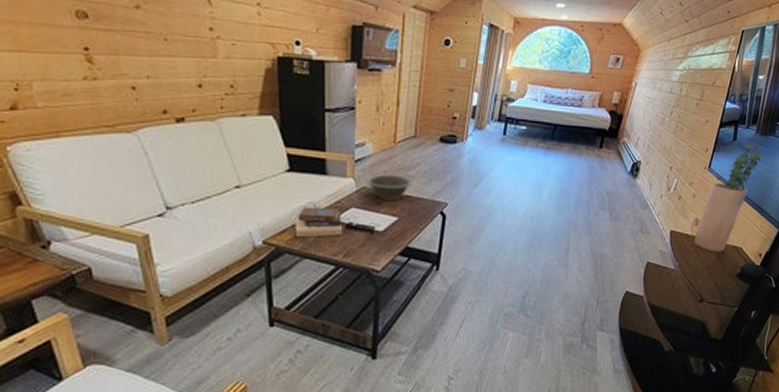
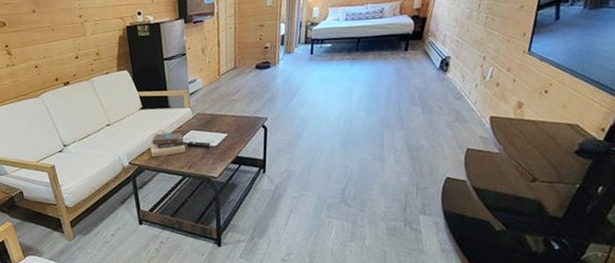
decorative bowl: present [365,173,413,200] -> none [199,100,237,122]
vase: present [693,137,762,253] -> none [517,13,594,133]

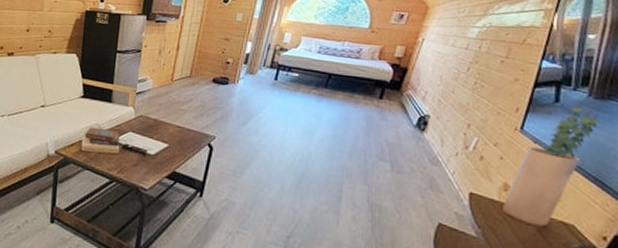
vase: none [517,13,594,133] -> present [501,101,599,227]

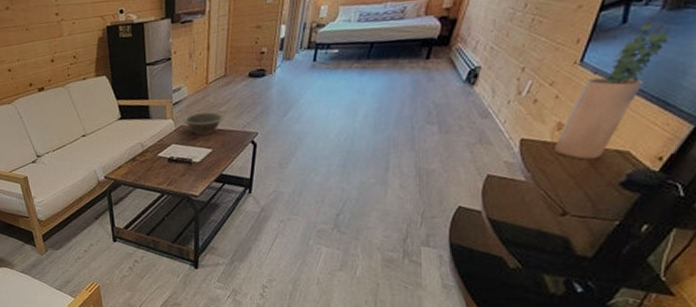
books: present [80,127,120,154] -> none [127,146,166,172]
decorative bowl: none [143,105,185,130] -> present [182,111,225,136]

